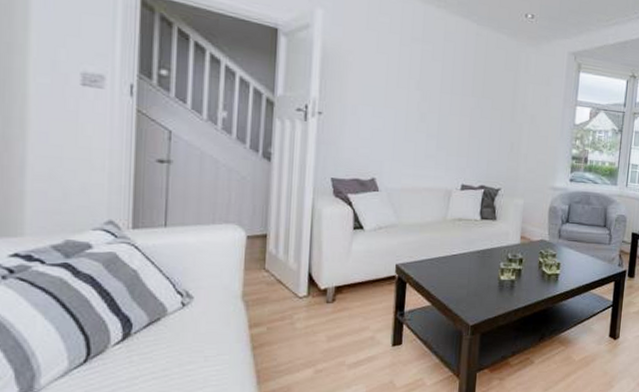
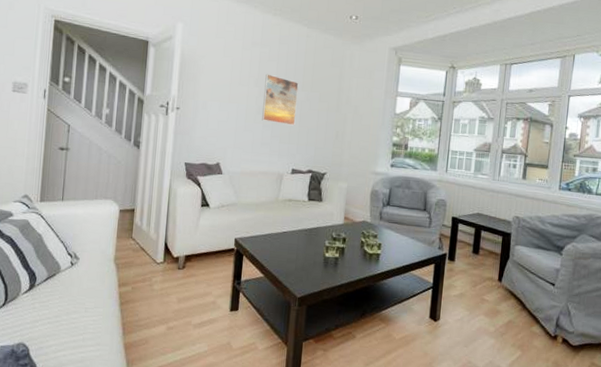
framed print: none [425,75,468,136] -> present [262,74,299,126]

